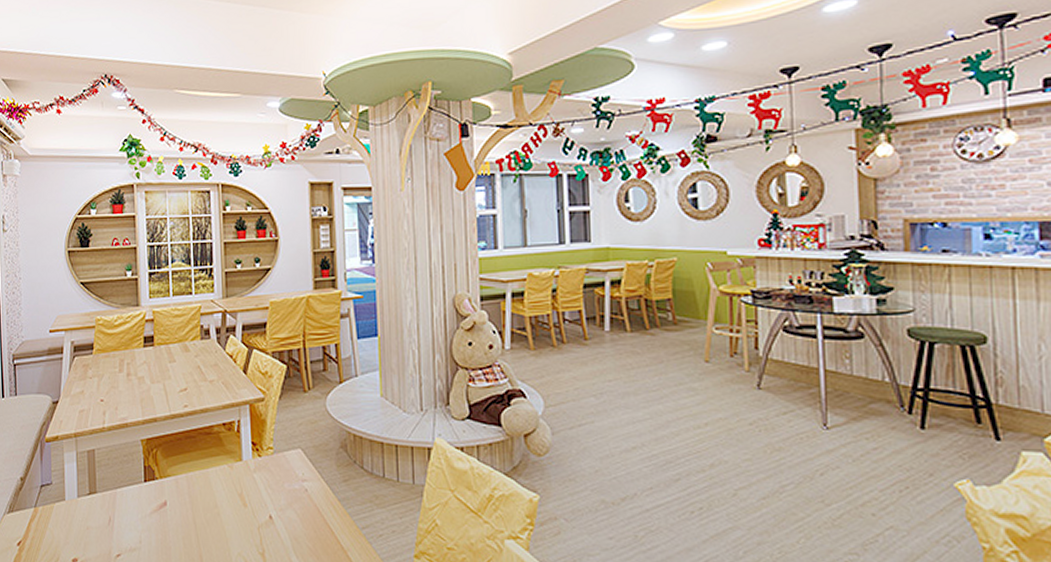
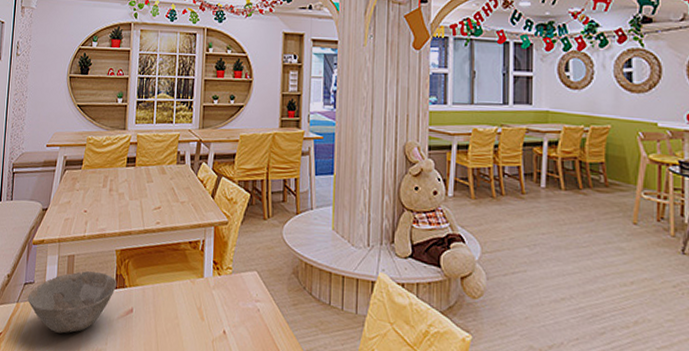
ceramic bowl: none [46,466,146,536] -> present [28,271,117,334]

